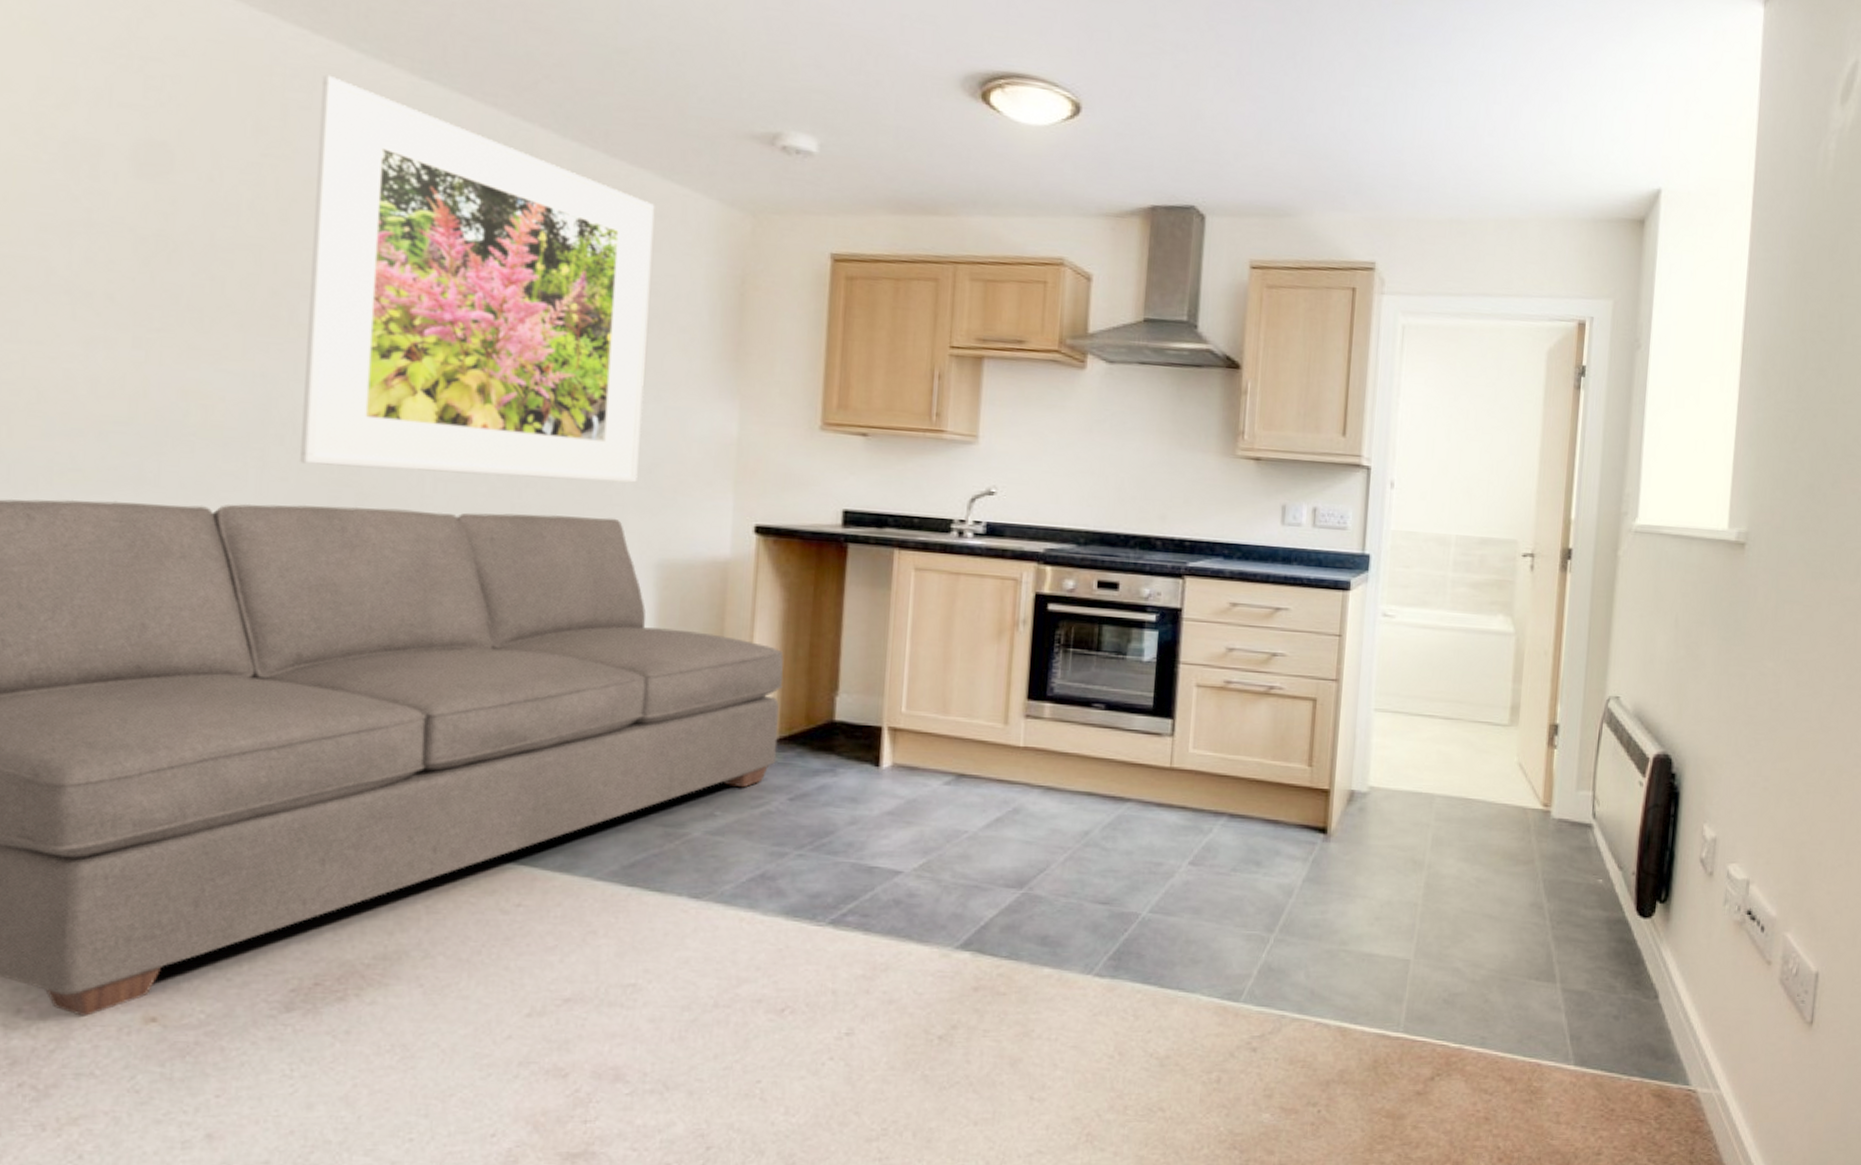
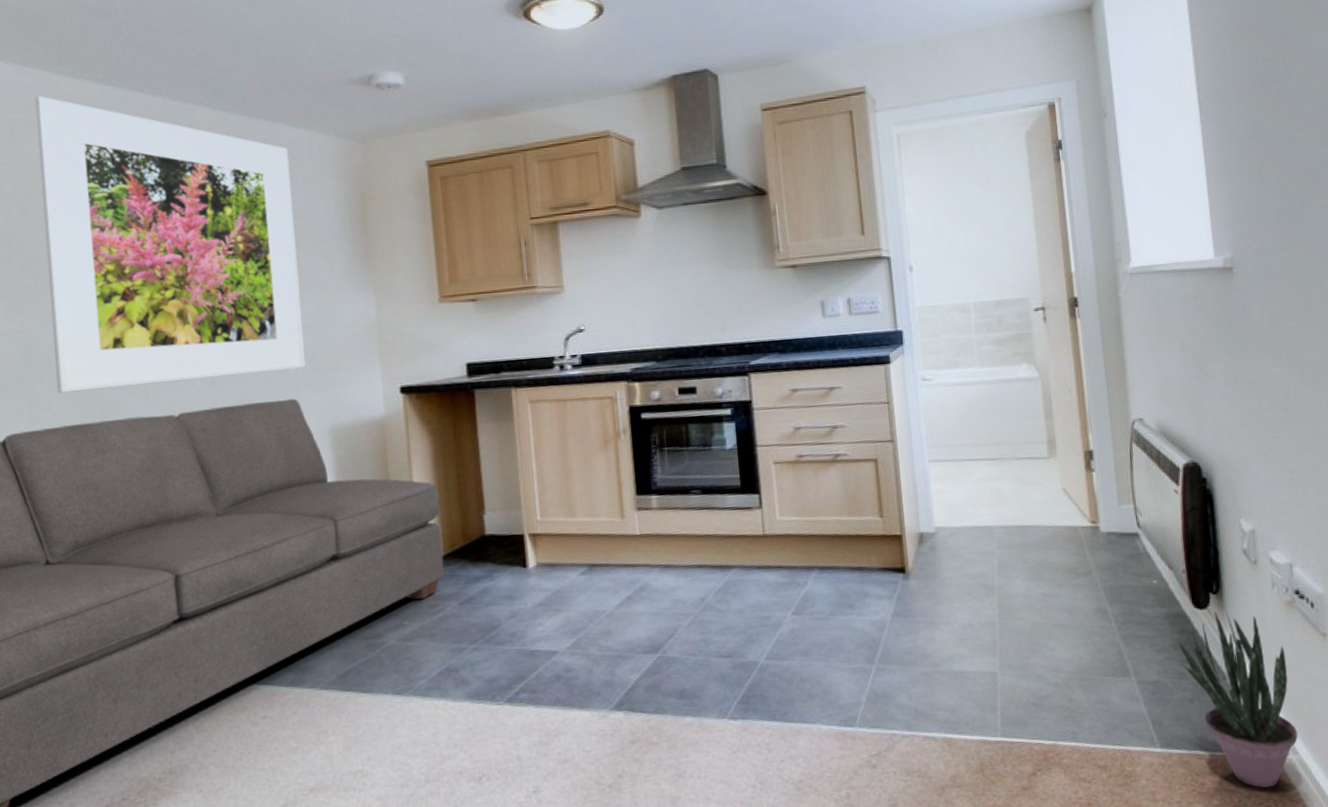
potted plant: none [1614,921,1726,1121] -> present [1178,609,1298,788]

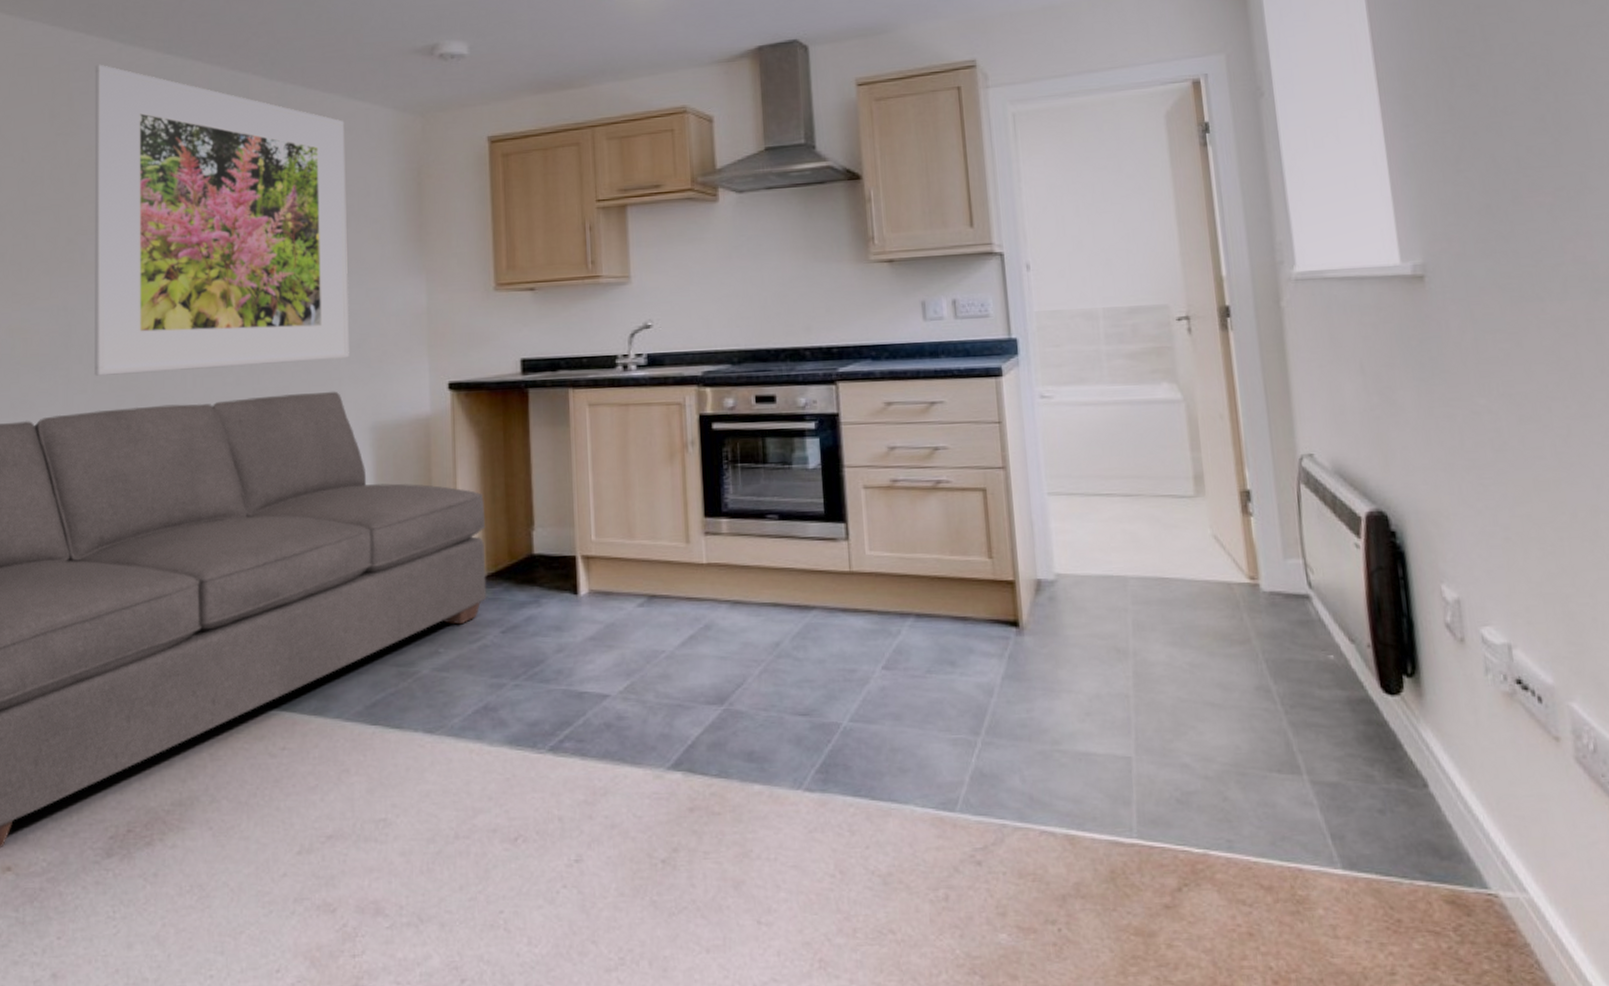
potted plant: present [1178,609,1298,788] -> none [1364,698,1526,933]

